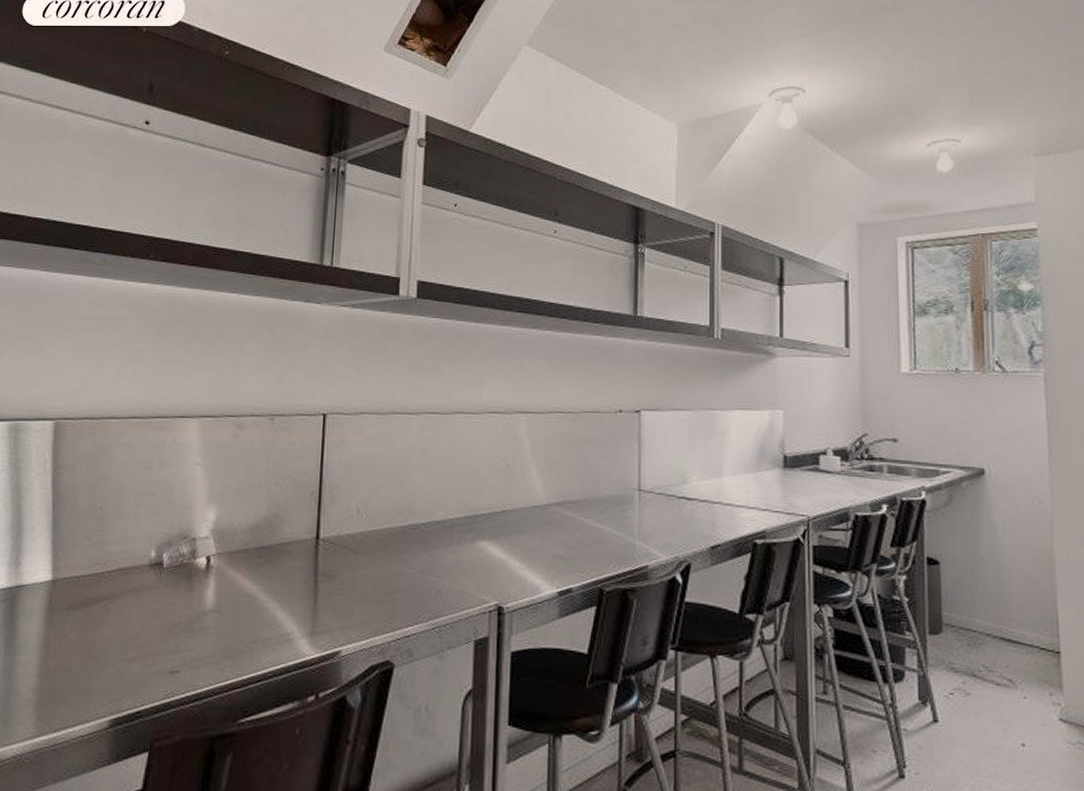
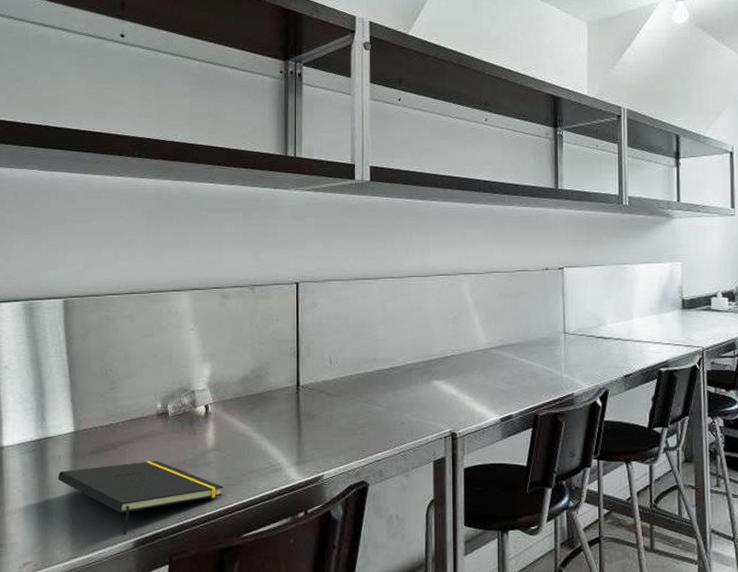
notepad: none [28,621,221,712] -> present [58,461,223,536]

